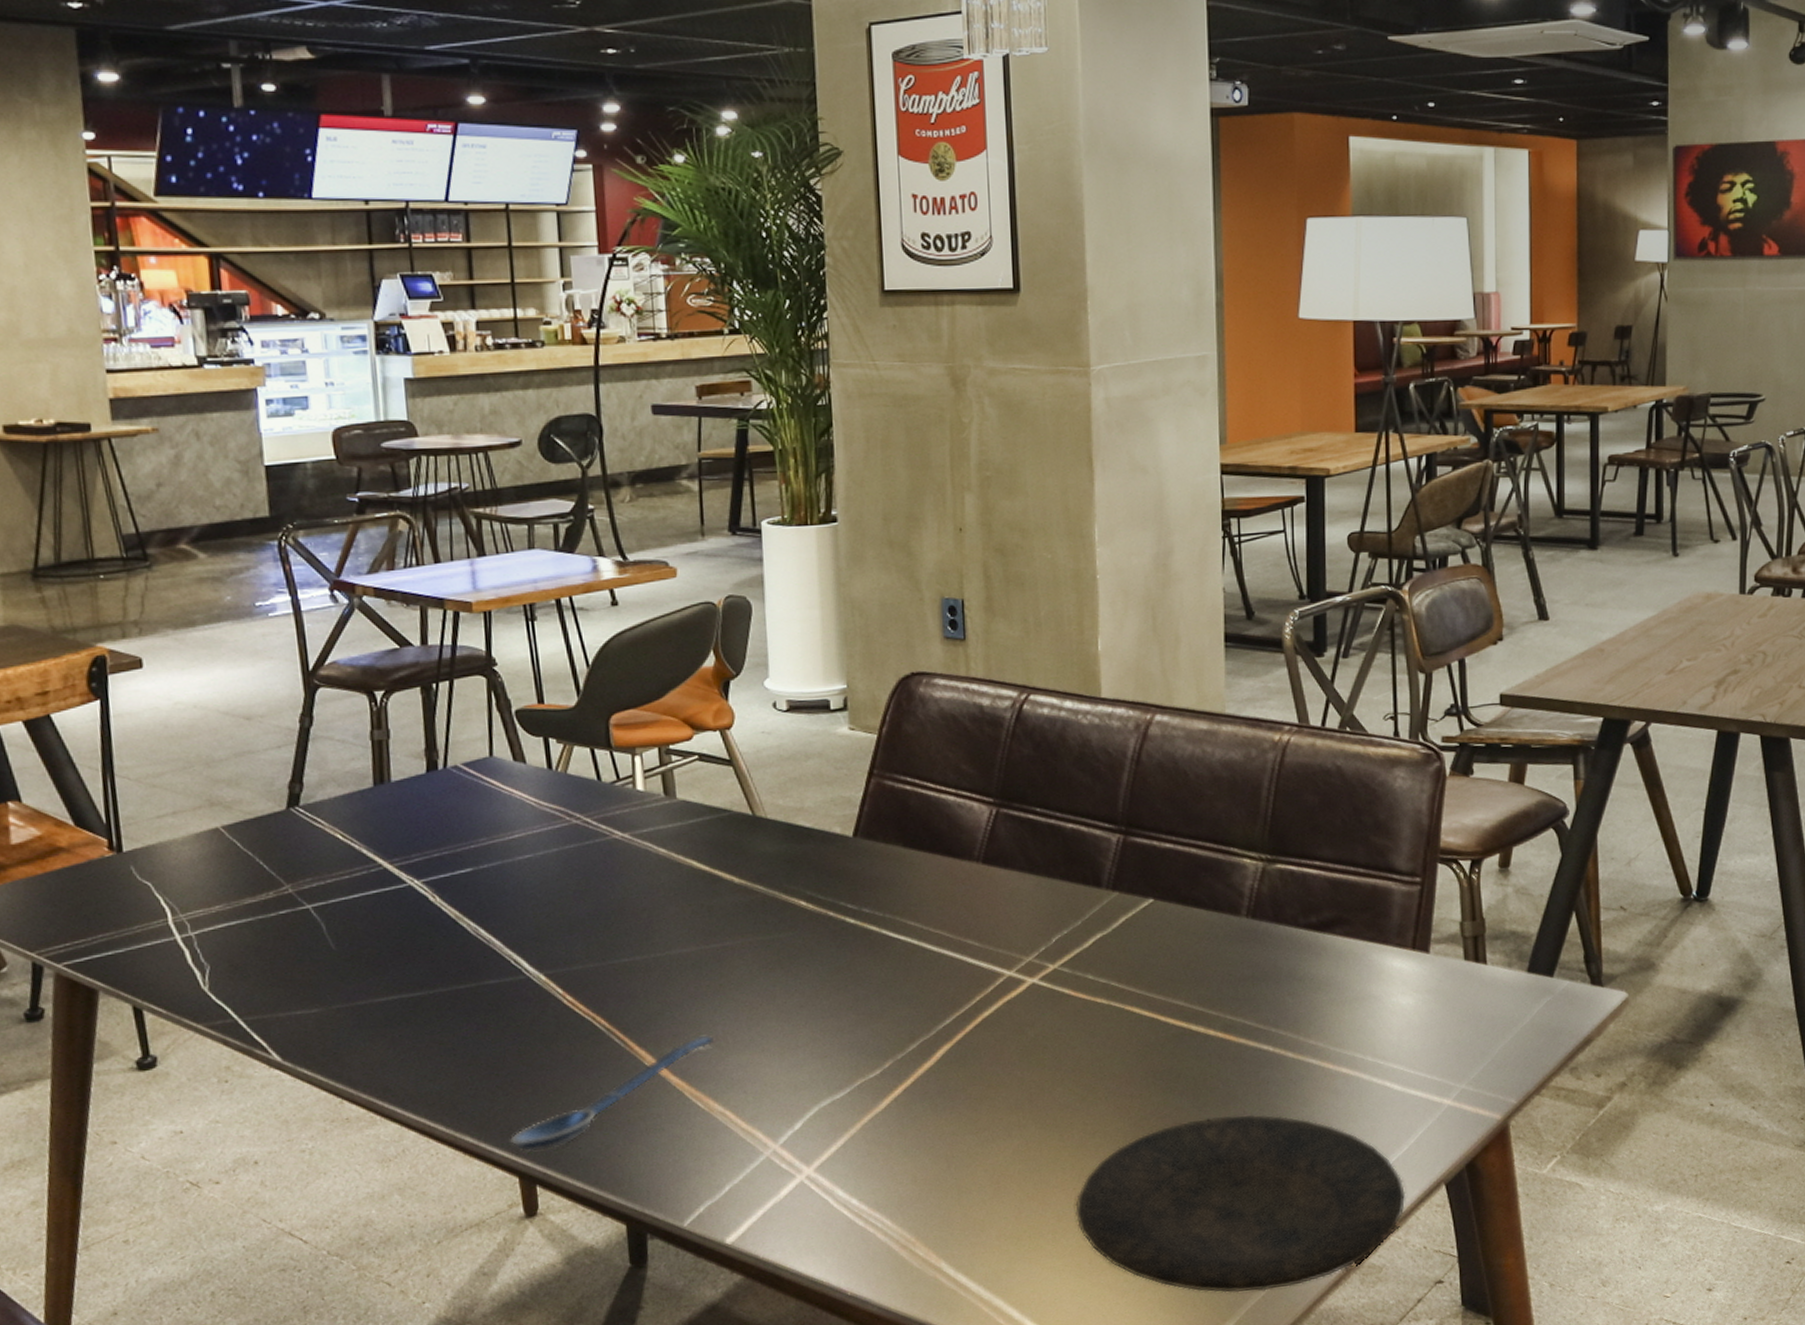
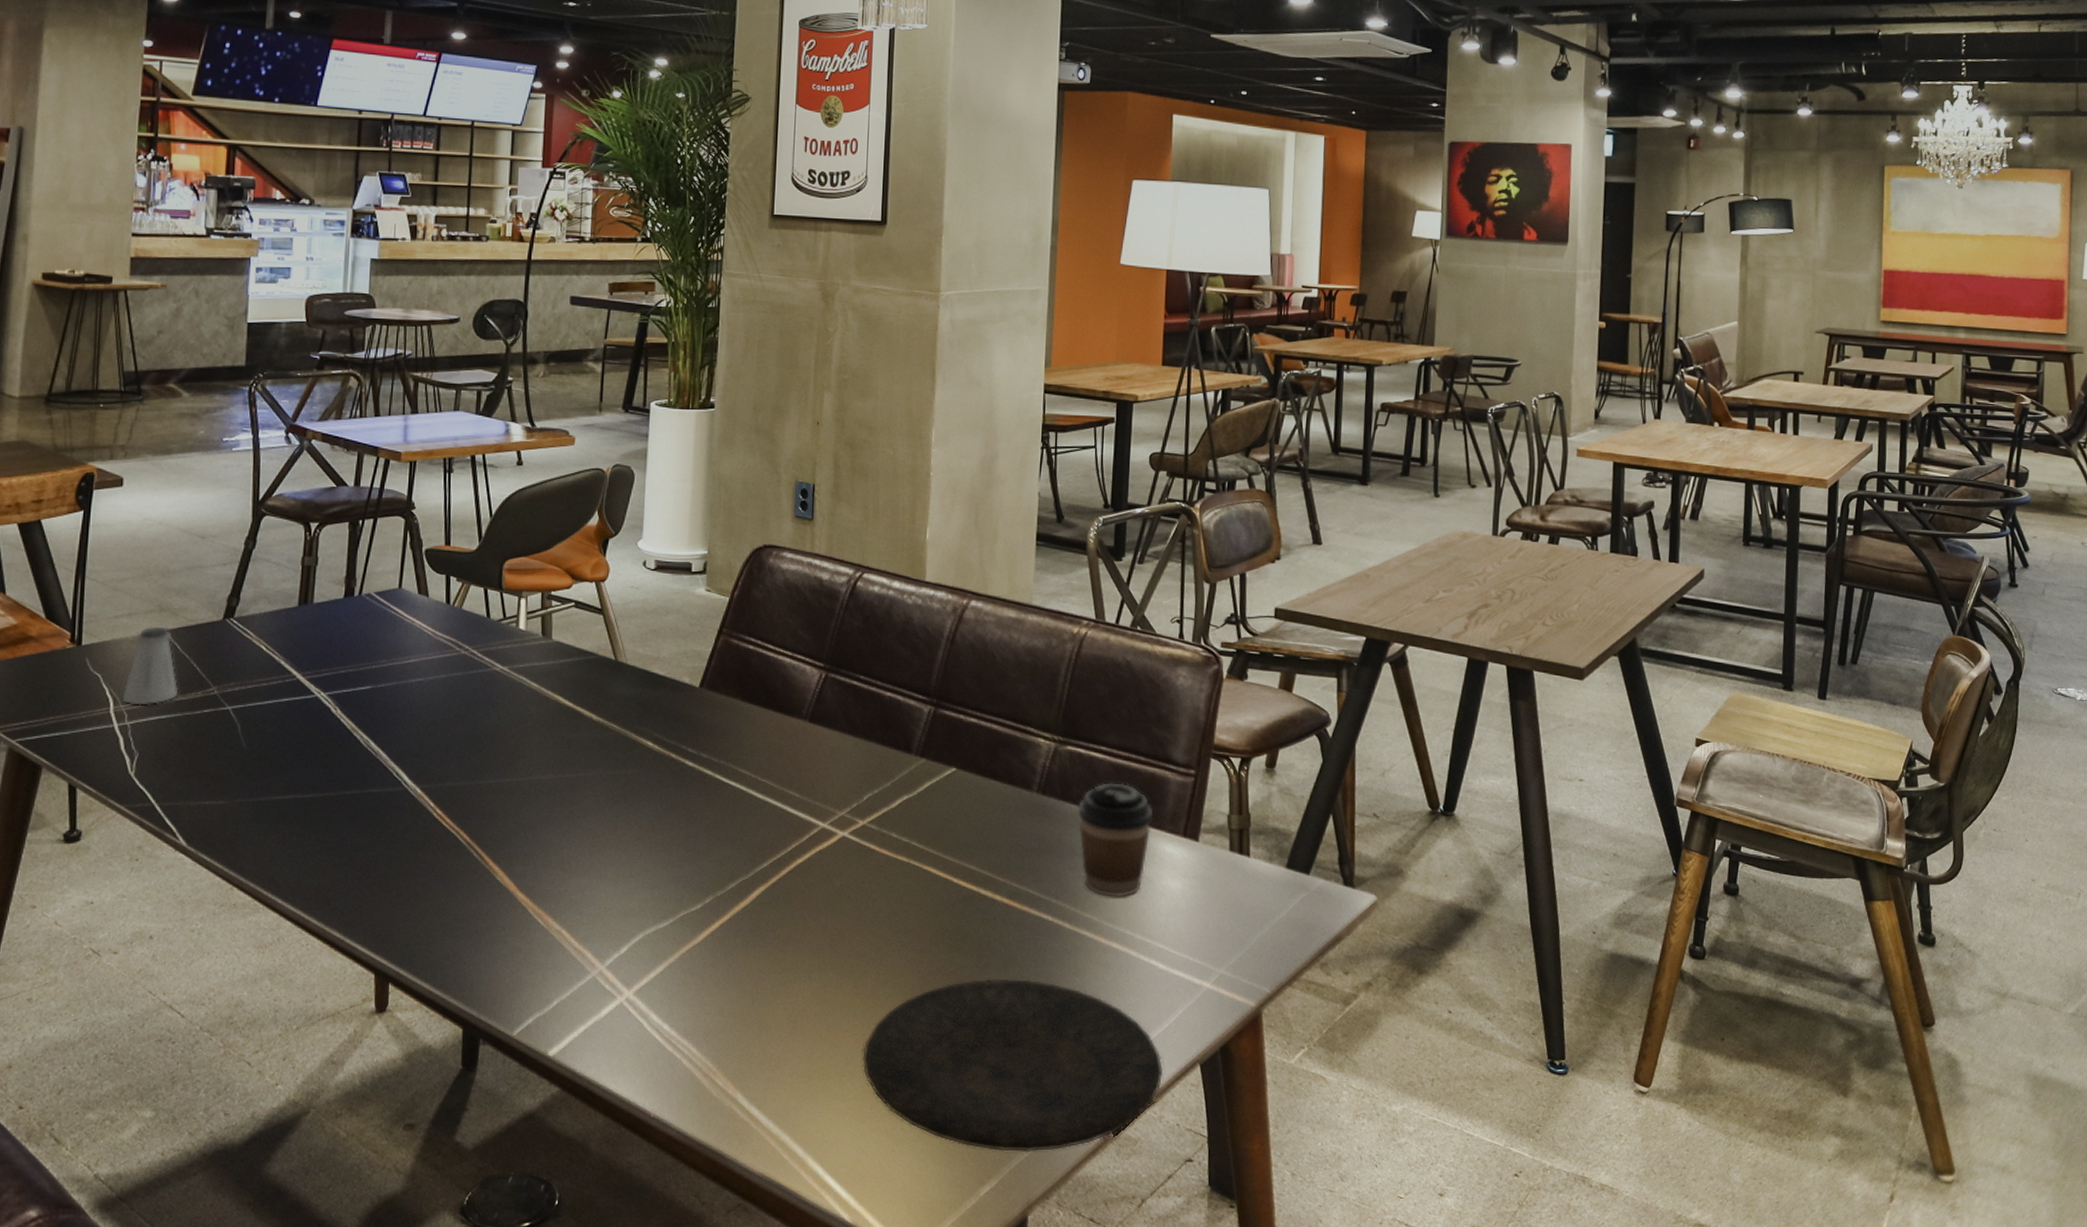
saltshaker: none [180,823,247,914] -> present [122,626,179,706]
spoon: present [510,1034,715,1152] -> none [372,857,560,951]
coffee cup: none [1293,898,1378,1021] -> present [1077,783,1154,897]

